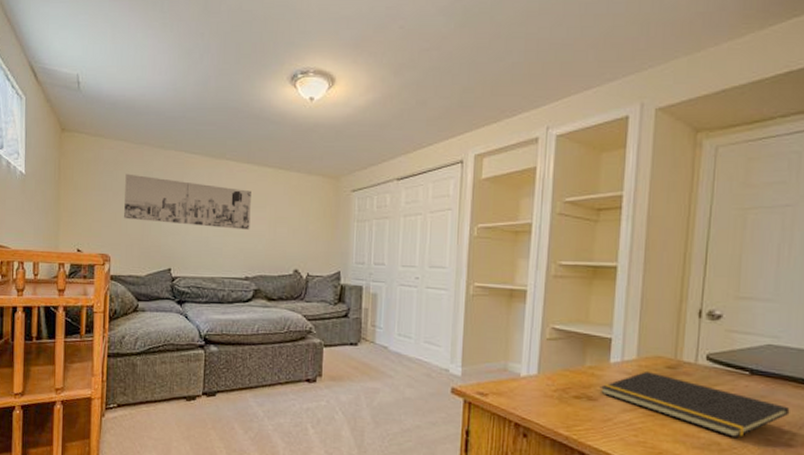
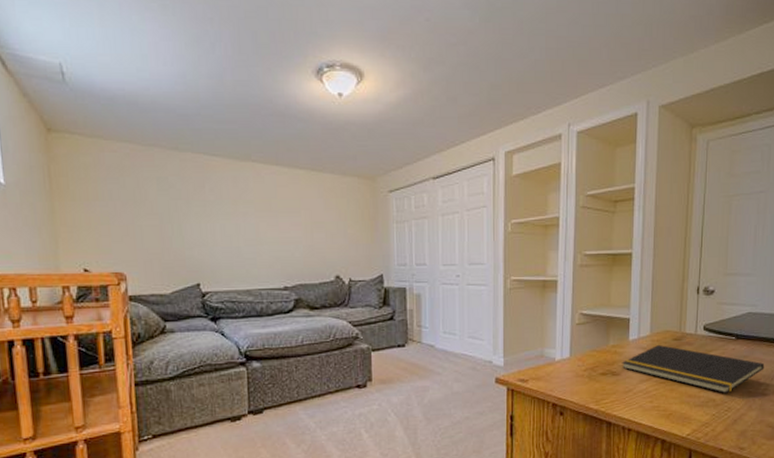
wall art: present [124,173,251,230] -> none [135,180,285,237]

